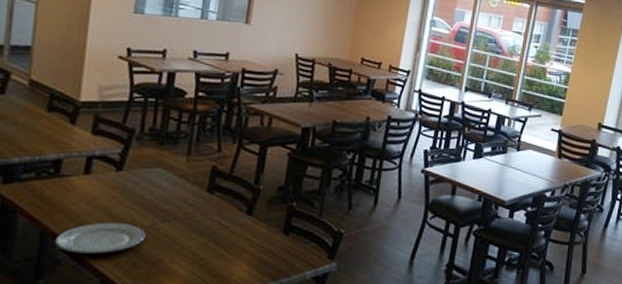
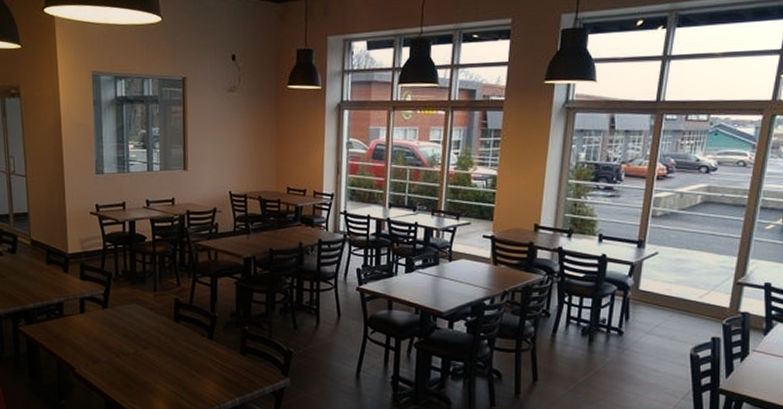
plate: present [55,222,146,254] -> none [68,352,133,378]

